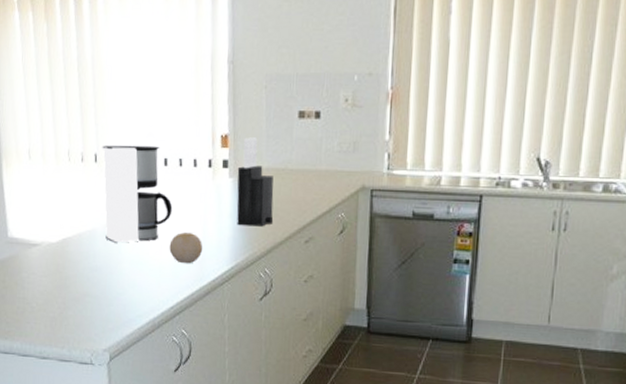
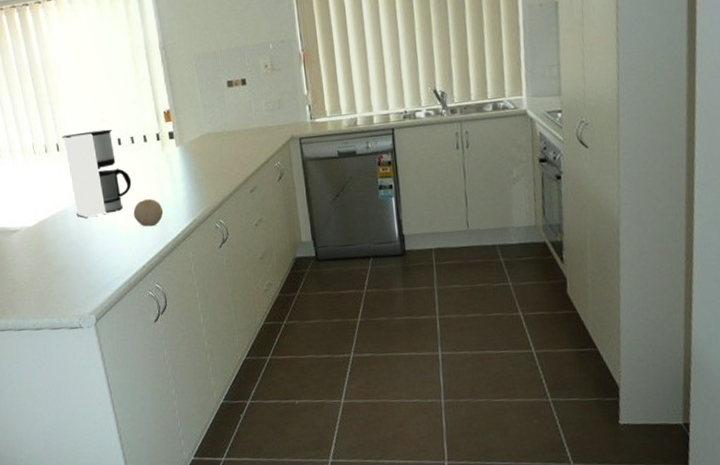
knife block: present [236,137,274,227] -> none [182,109,221,187]

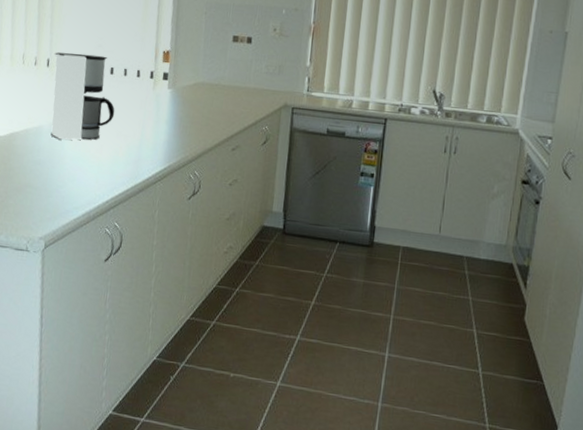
fruit: present [133,199,164,227] -> none [109,134,140,163]

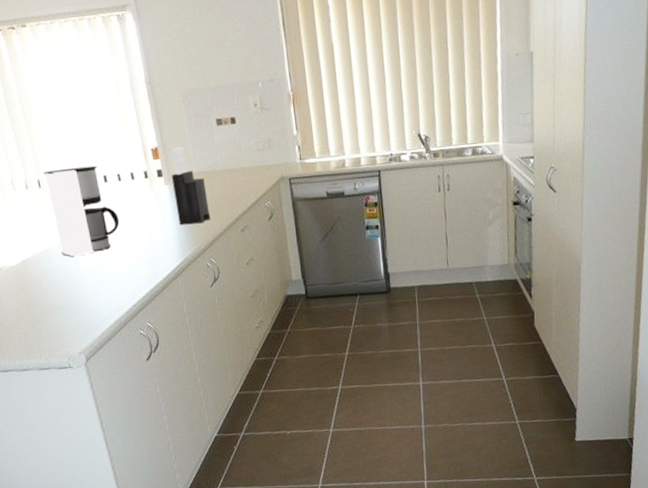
knife block: none [172,55,208,134] -> present [171,147,211,225]

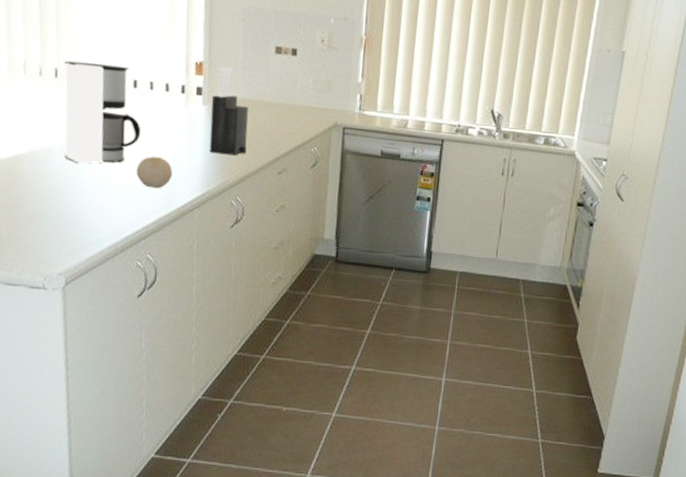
fruit: none [122,238,154,266] -> present [136,156,173,189]

